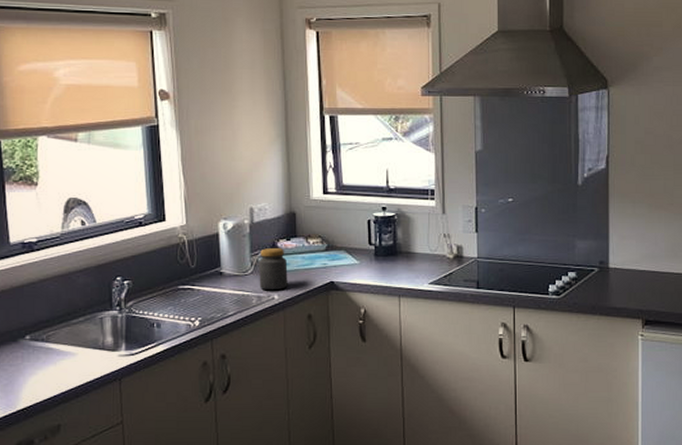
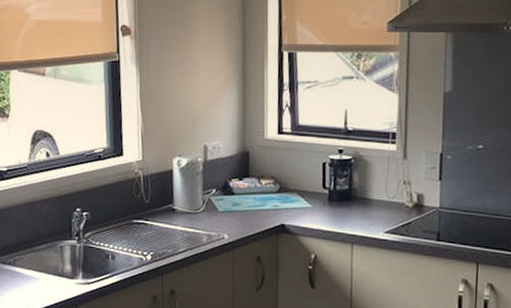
jar: present [259,248,288,291] -> none [210,187,239,230]

